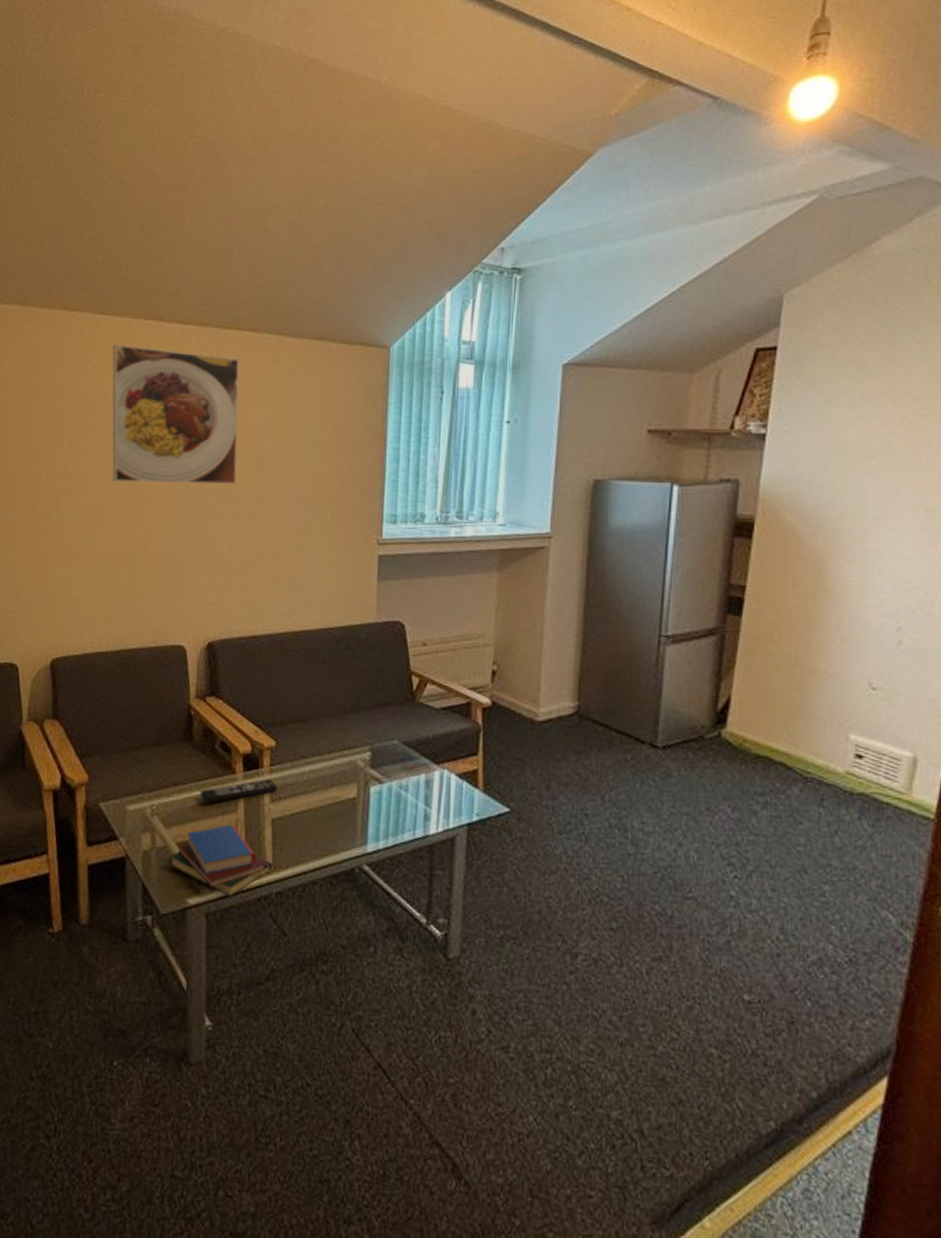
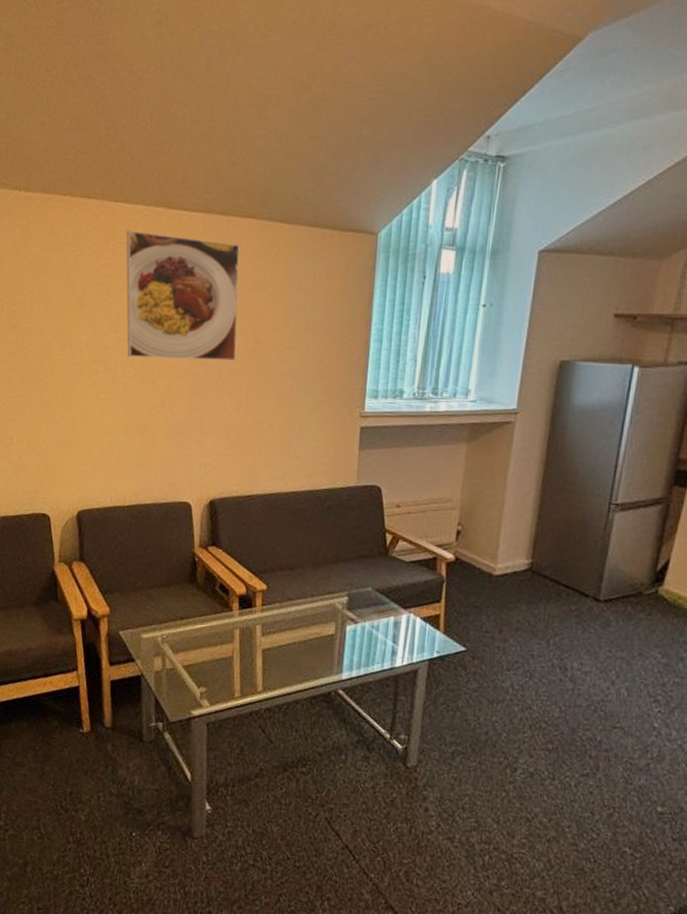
book: present [170,824,274,898] -> none [177,652,263,711]
remote control: present [199,779,277,804] -> none [202,617,267,635]

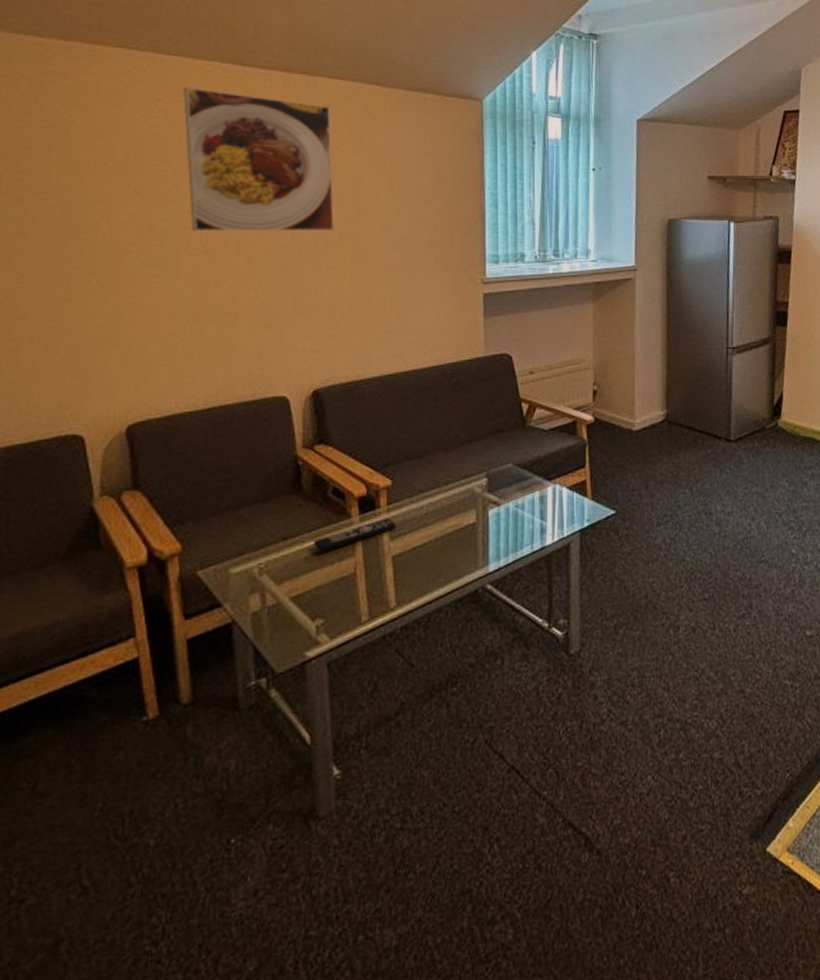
remote control: none [202,617,267,635] -> present [313,519,396,553]

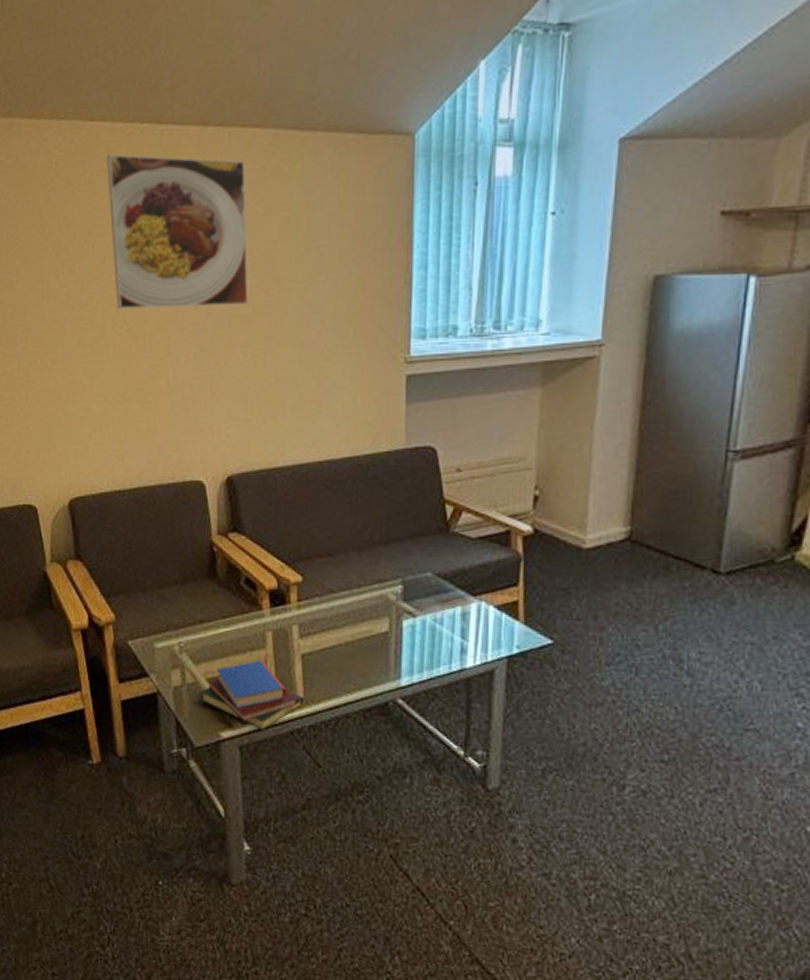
book: none [284,569,397,642] -> present [201,660,305,731]
remote control: present [313,519,396,553] -> none [227,615,305,640]

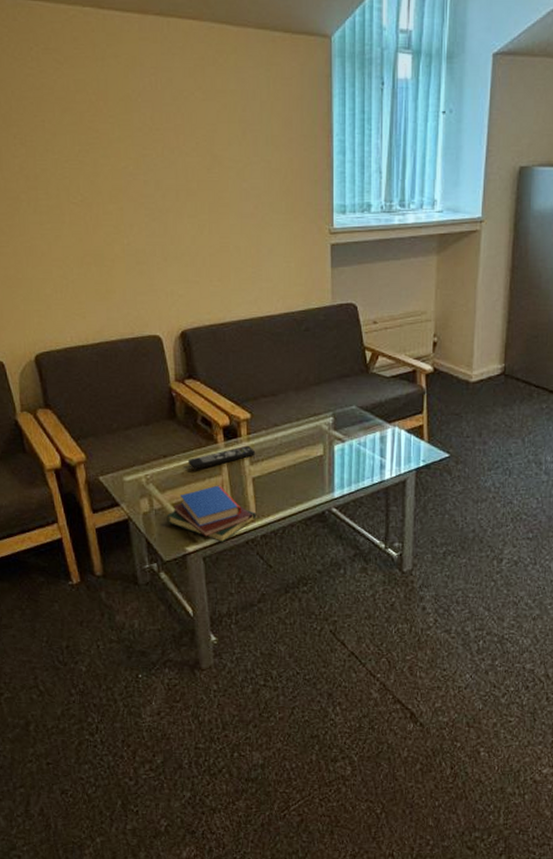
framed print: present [107,154,249,310] -> none [51,34,193,181]
remote control: none [227,615,305,640] -> present [187,446,255,470]

